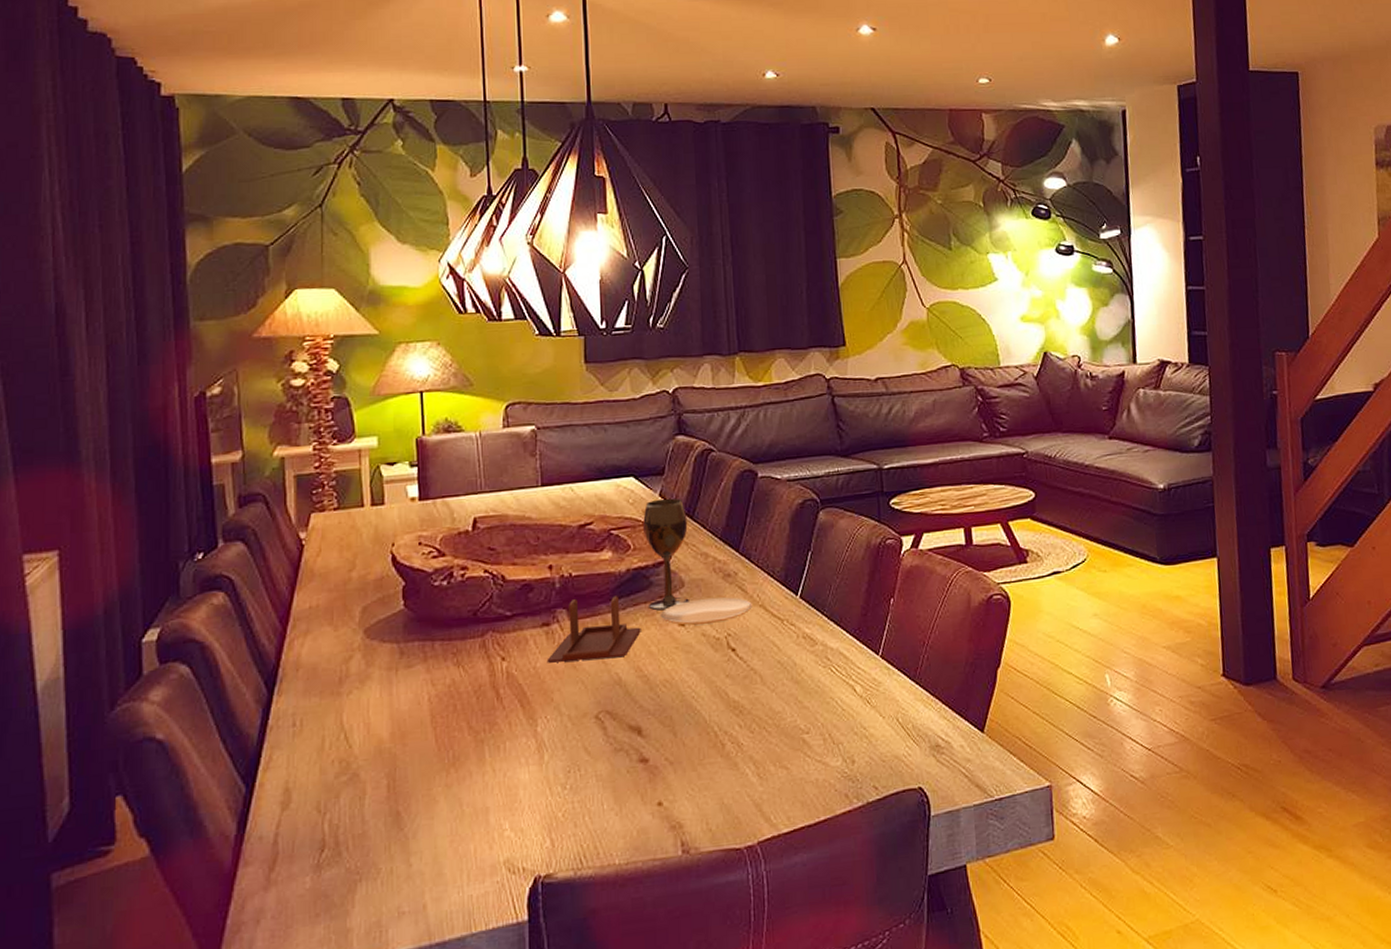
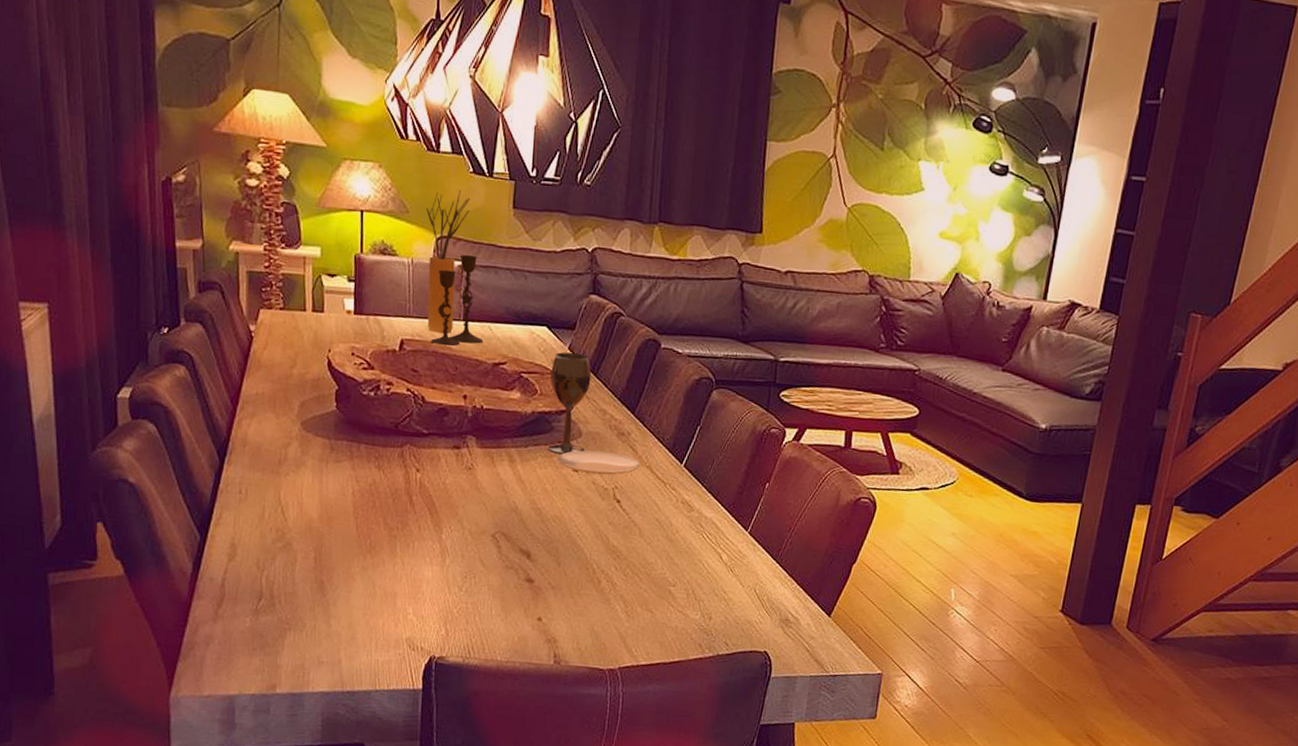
vase: none [492,353,539,504] -> present [426,189,471,333]
candlestick: none [508,417,566,516] -> present [431,254,484,346]
napkin holder: present [546,596,641,663] -> none [455,430,539,489]

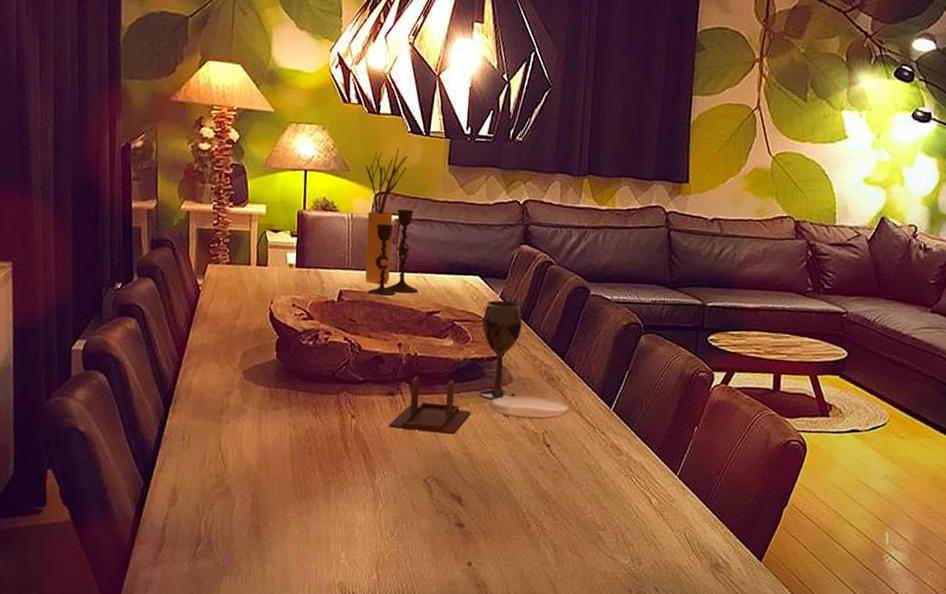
napkin holder: none [455,430,539,489] -> present [388,377,471,434]

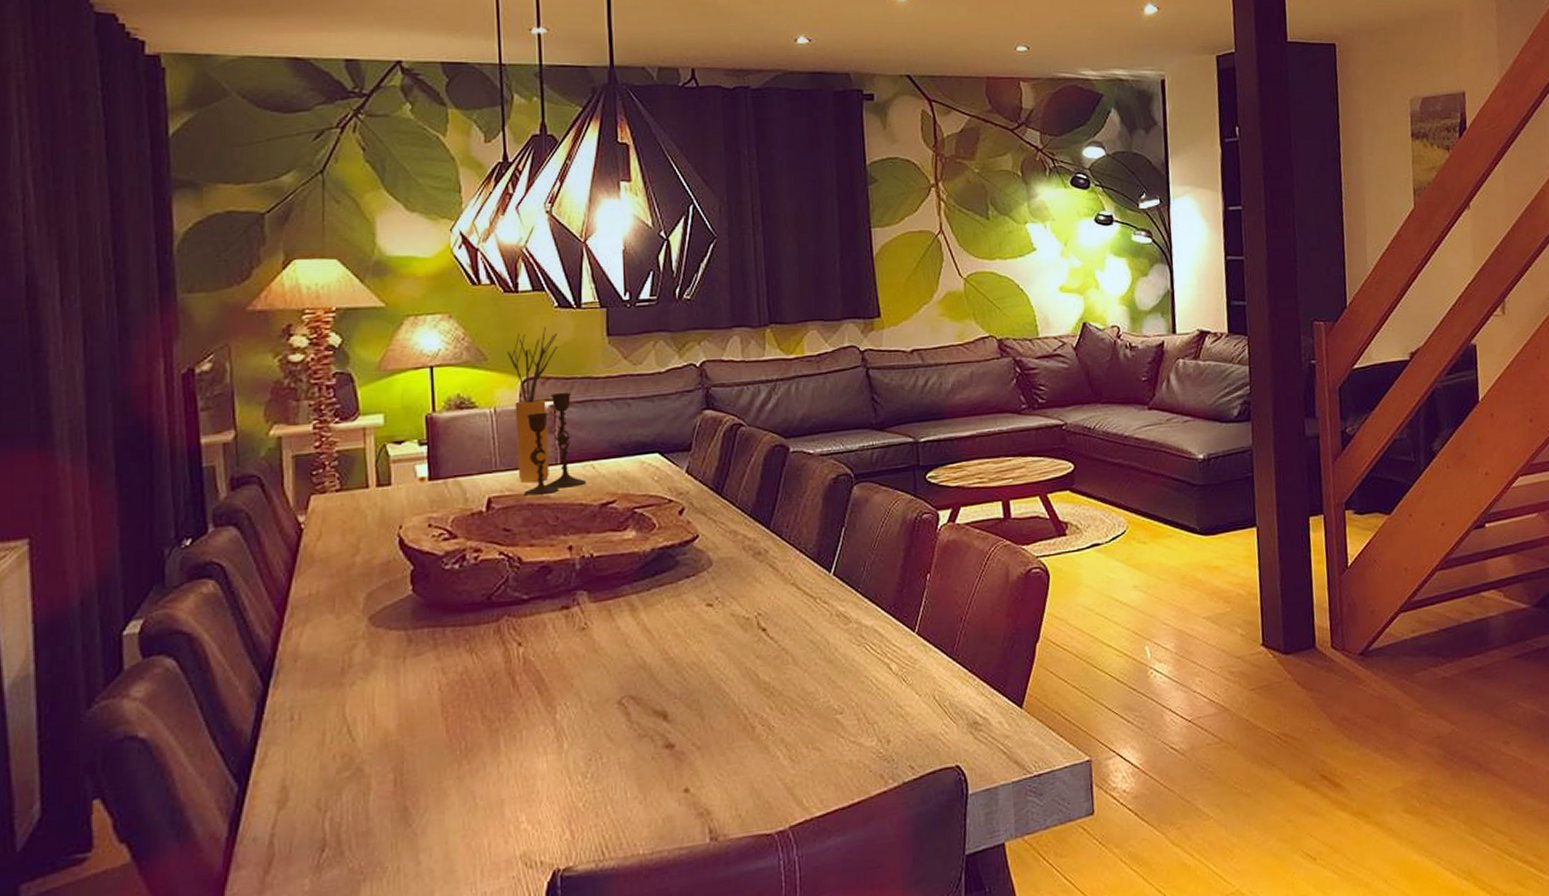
napkin holder: present [388,377,471,434] -> none [566,576,667,648]
wine glass: present [480,300,523,400] -> none [669,474,718,590]
plate: present [488,395,570,420] -> none [686,575,784,606]

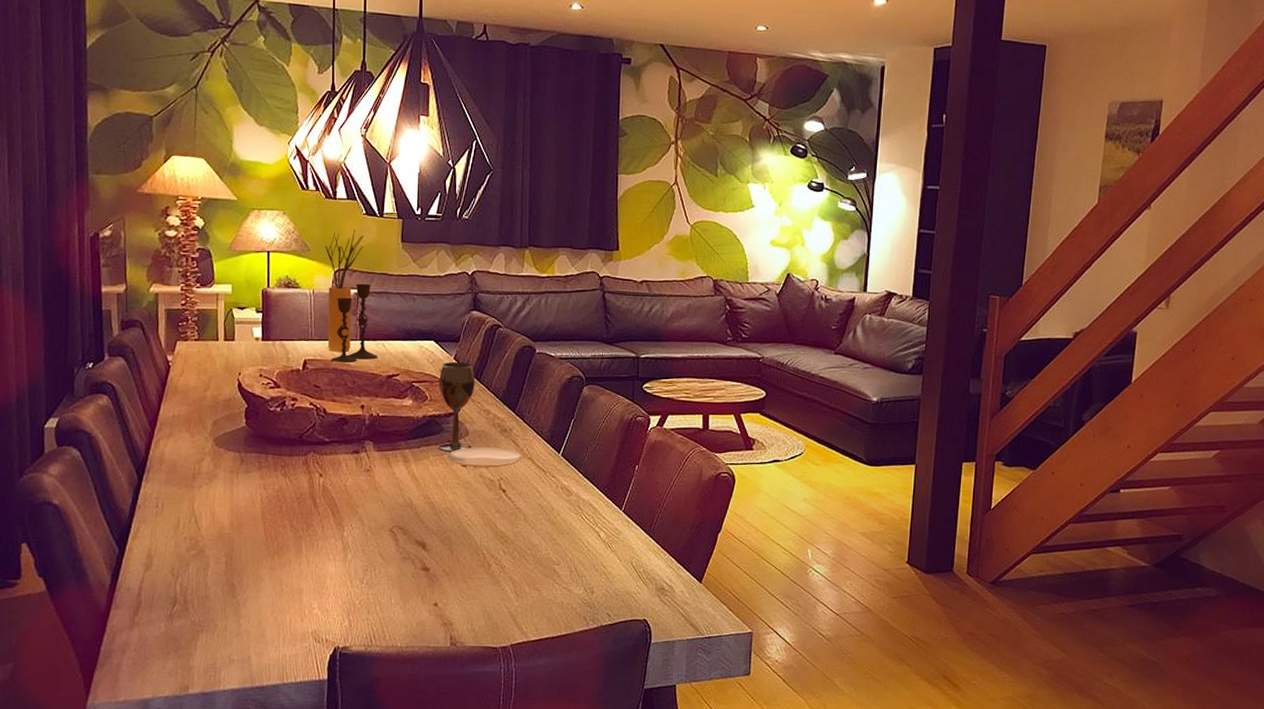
wine glass: none [669,474,718,590] -> present [439,361,475,452]
plate: none [686,575,784,606] -> present [447,446,522,468]

